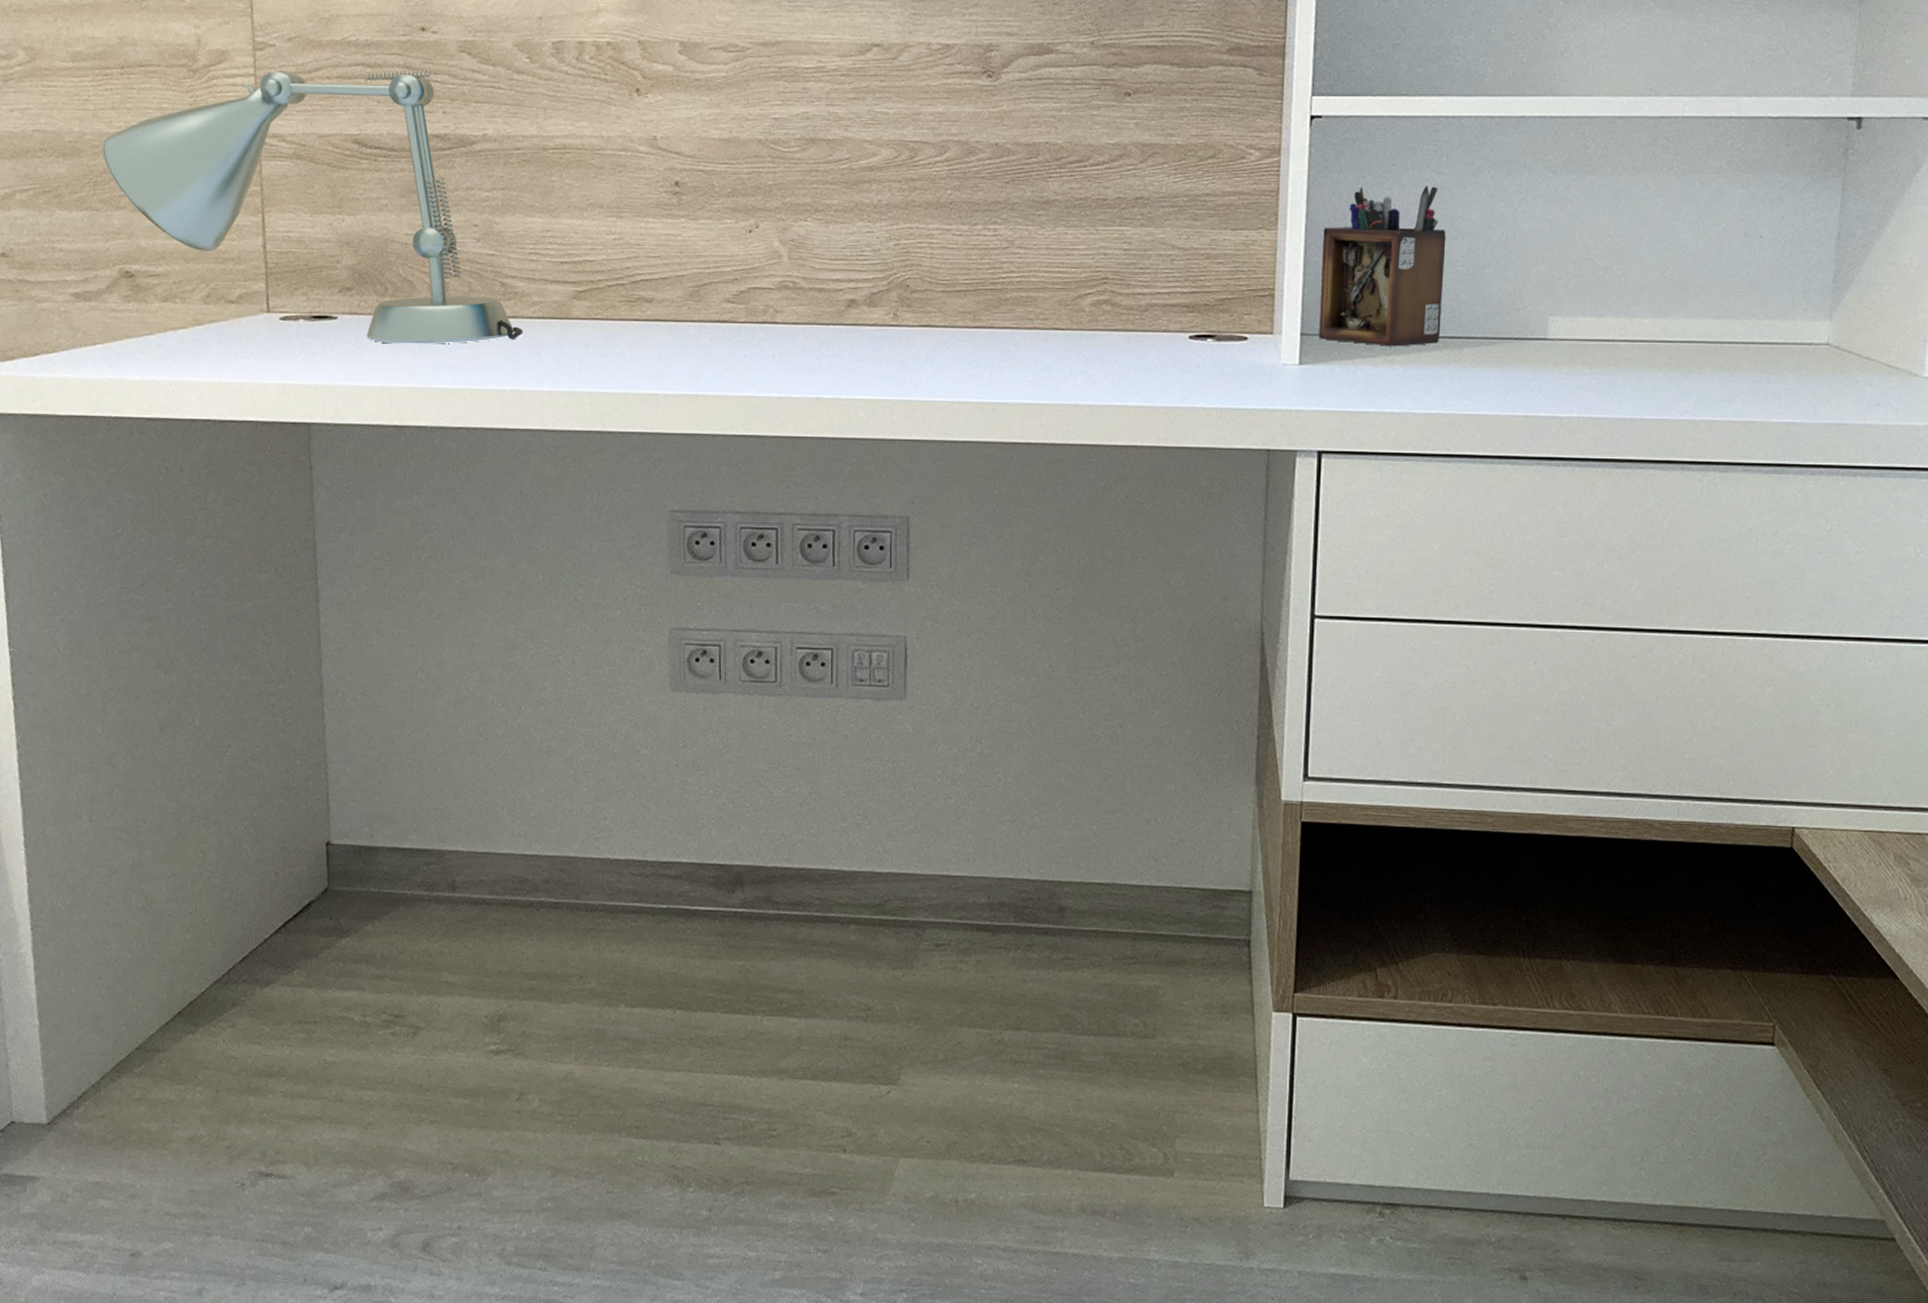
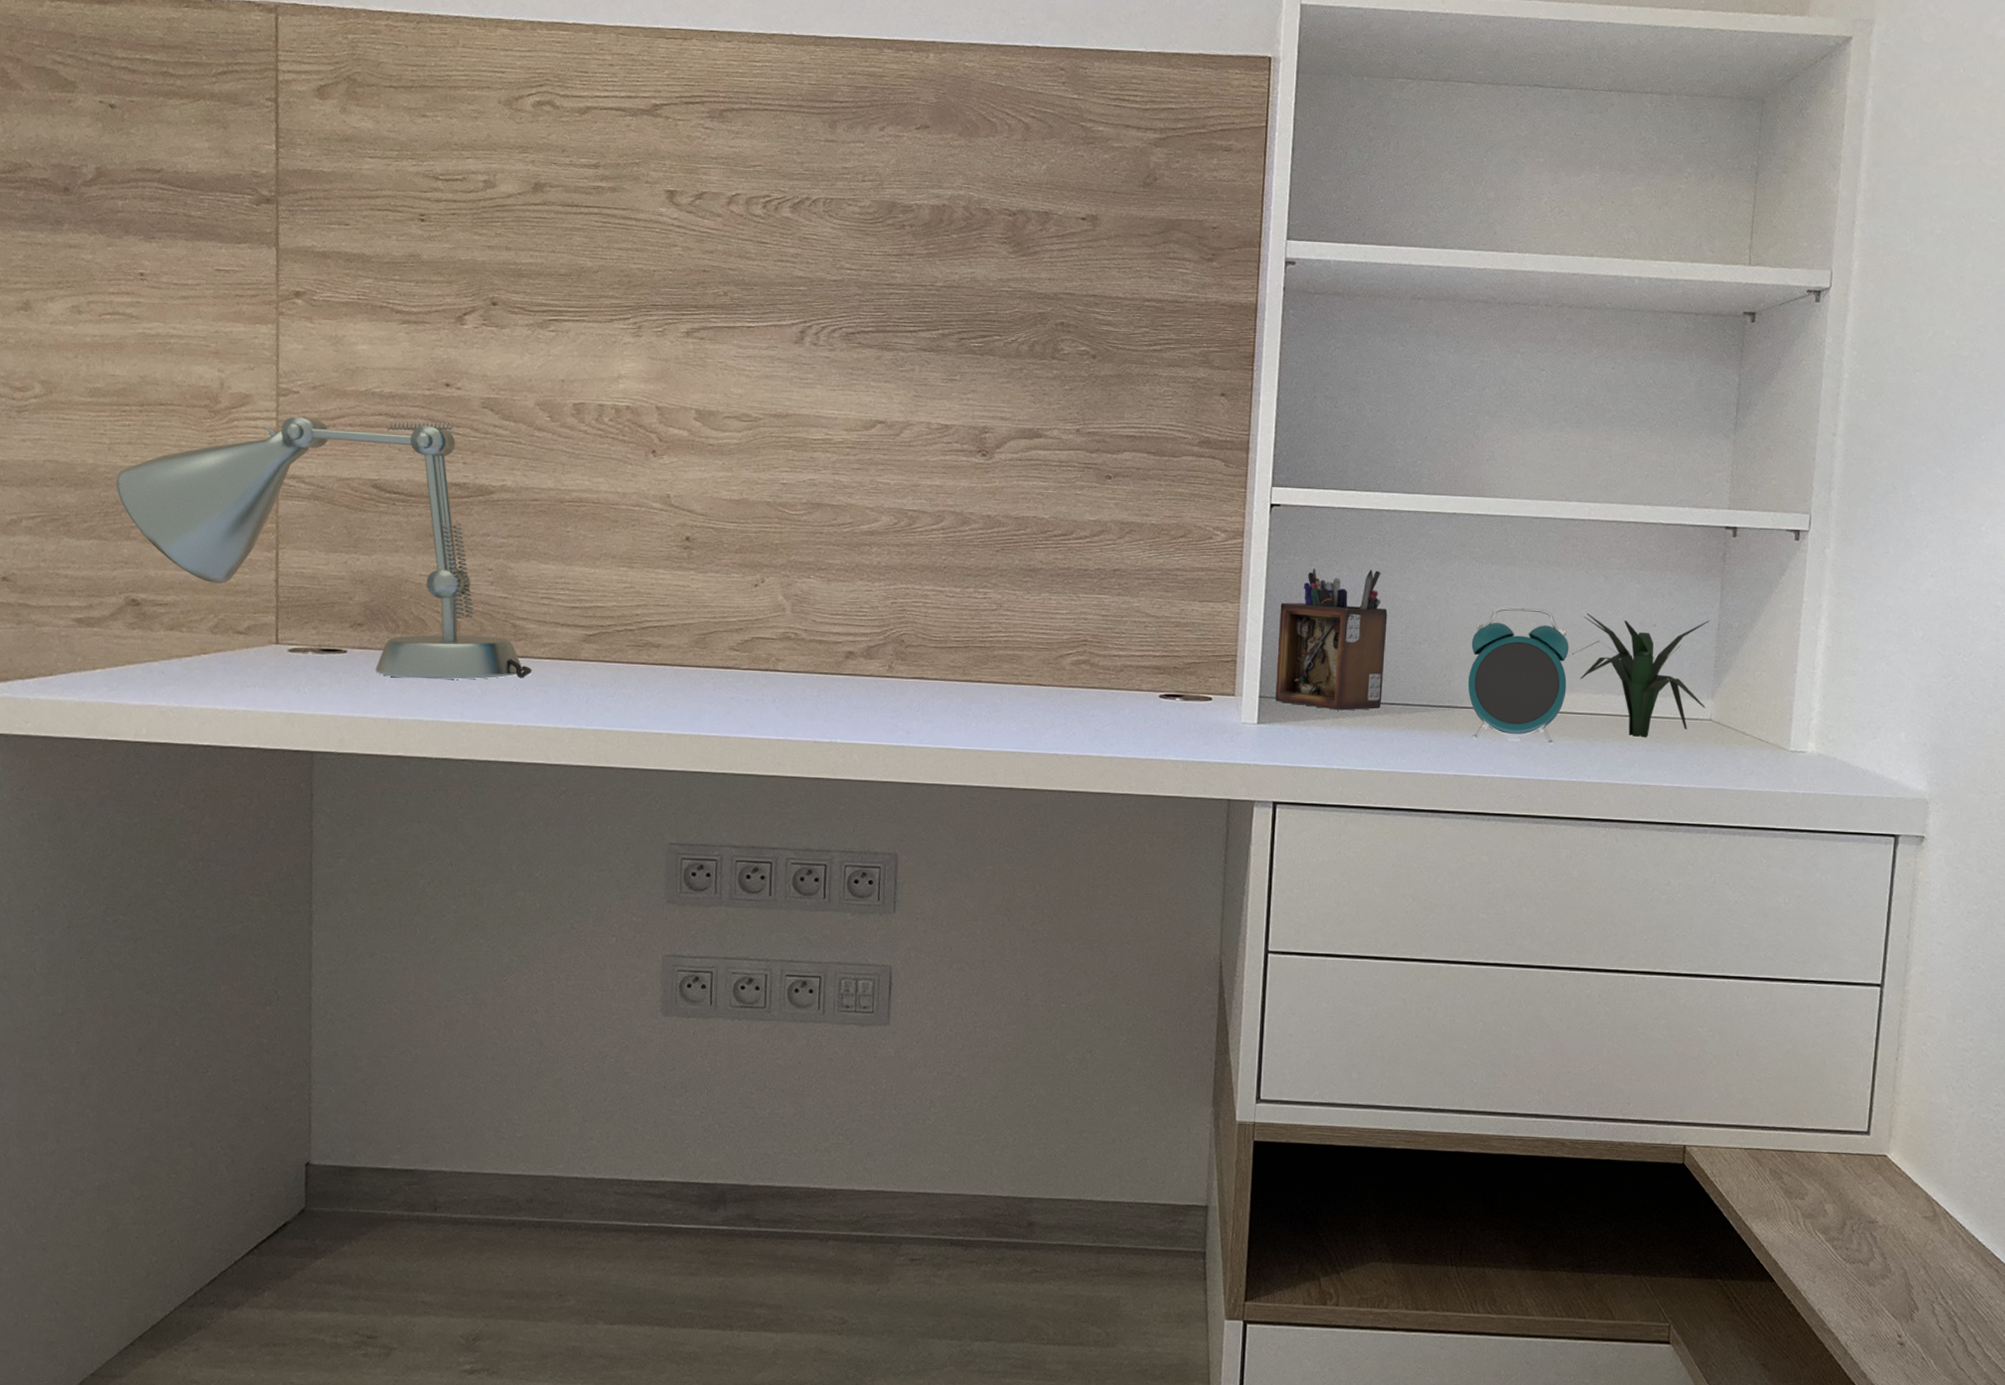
alarm clock: none [1540,221,1659,381] -> present [1468,606,1569,747]
plant: none [1656,225,1827,368] -> present [1567,613,1709,738]

